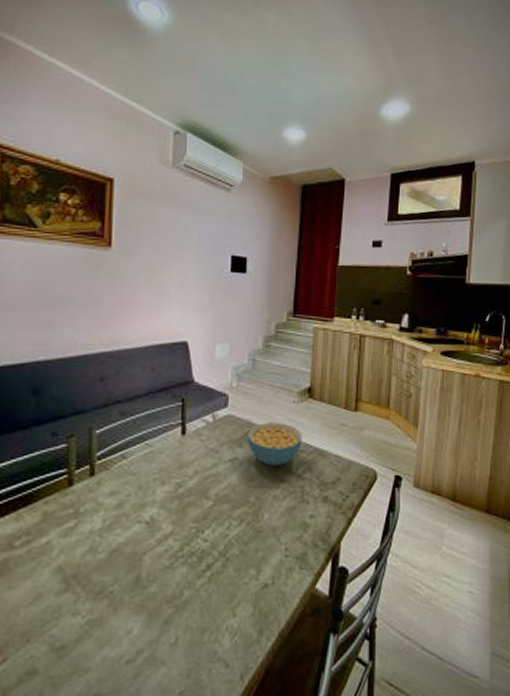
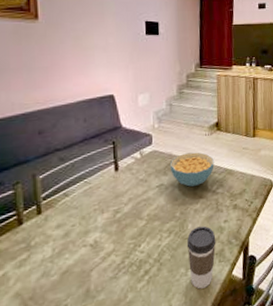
coffee cup: none [260,518,298,600] -> present [186,225,216,289]

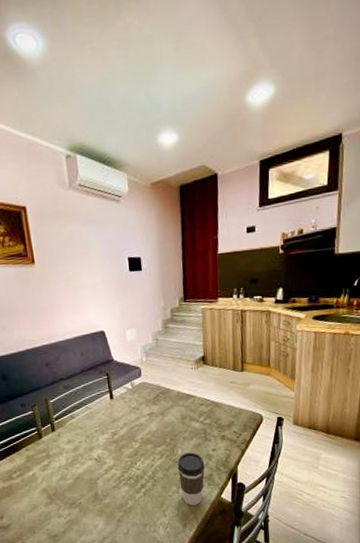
cereal bowl: present [169,152,214,187] -> none [158,384,201,416]

